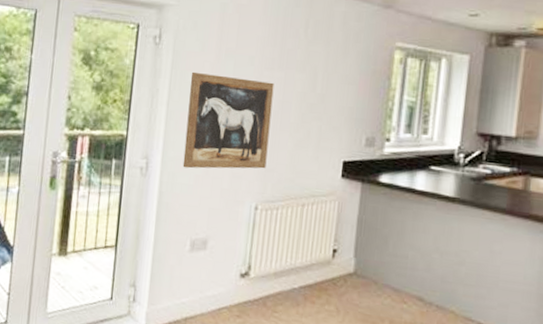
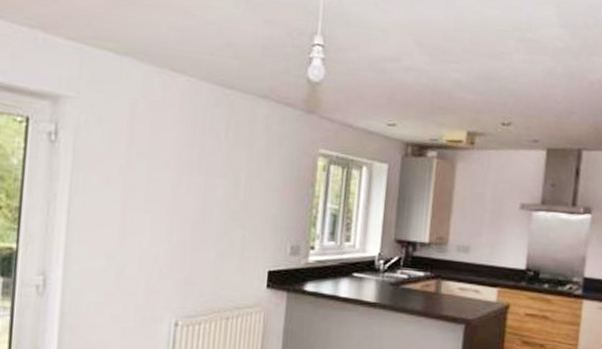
wall art: present [182,71,274,169] -> none [89,174,194,285]

